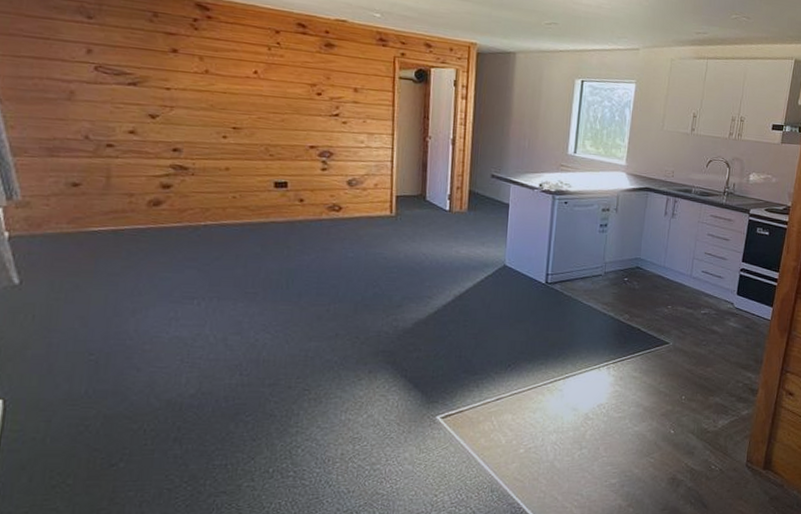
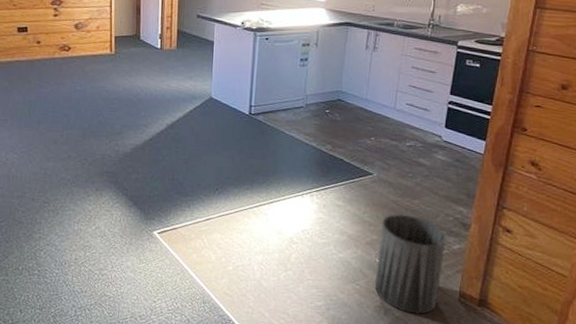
trash can: none [668,383,736,483] -> present [374,214,446,315]

